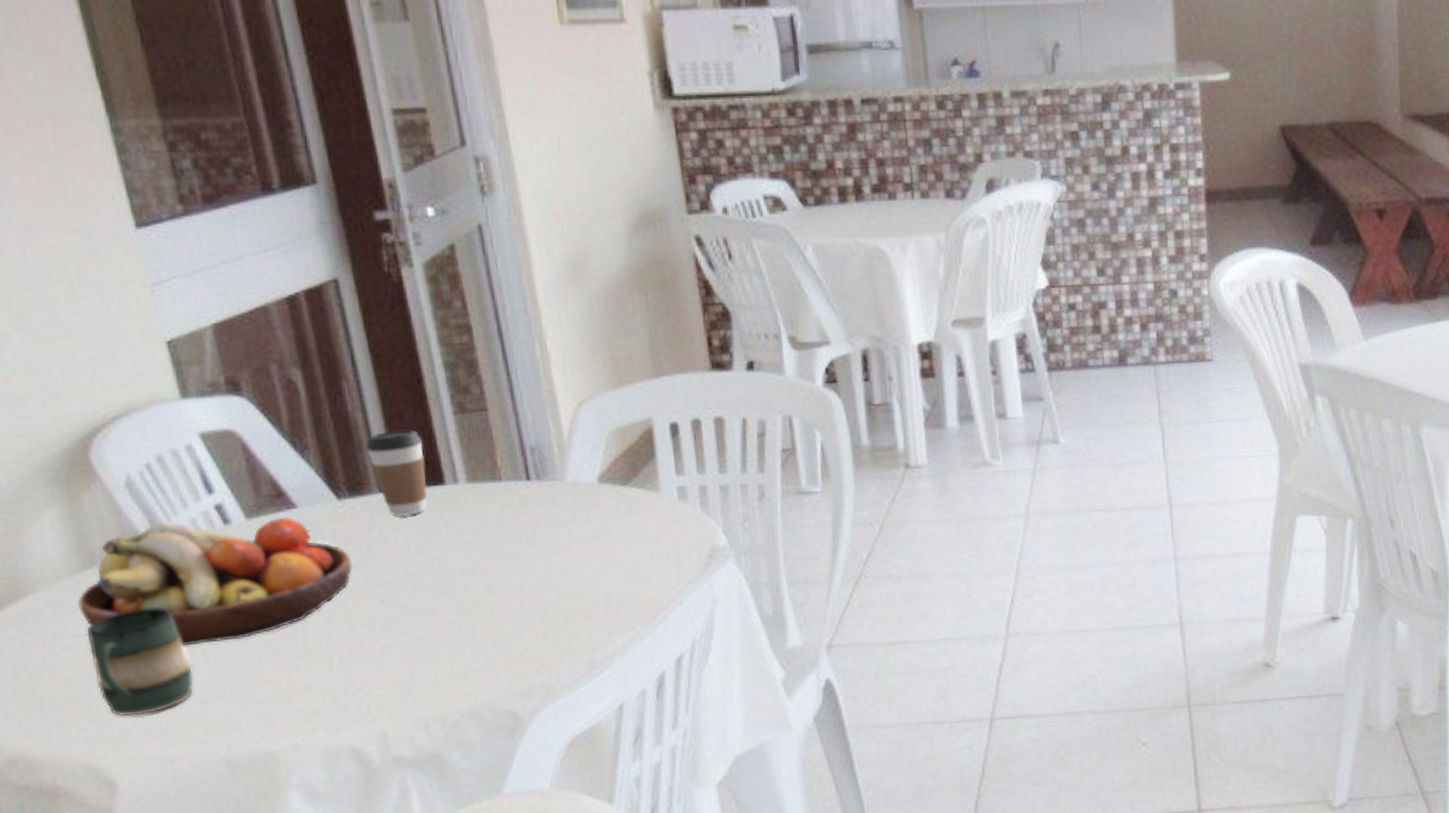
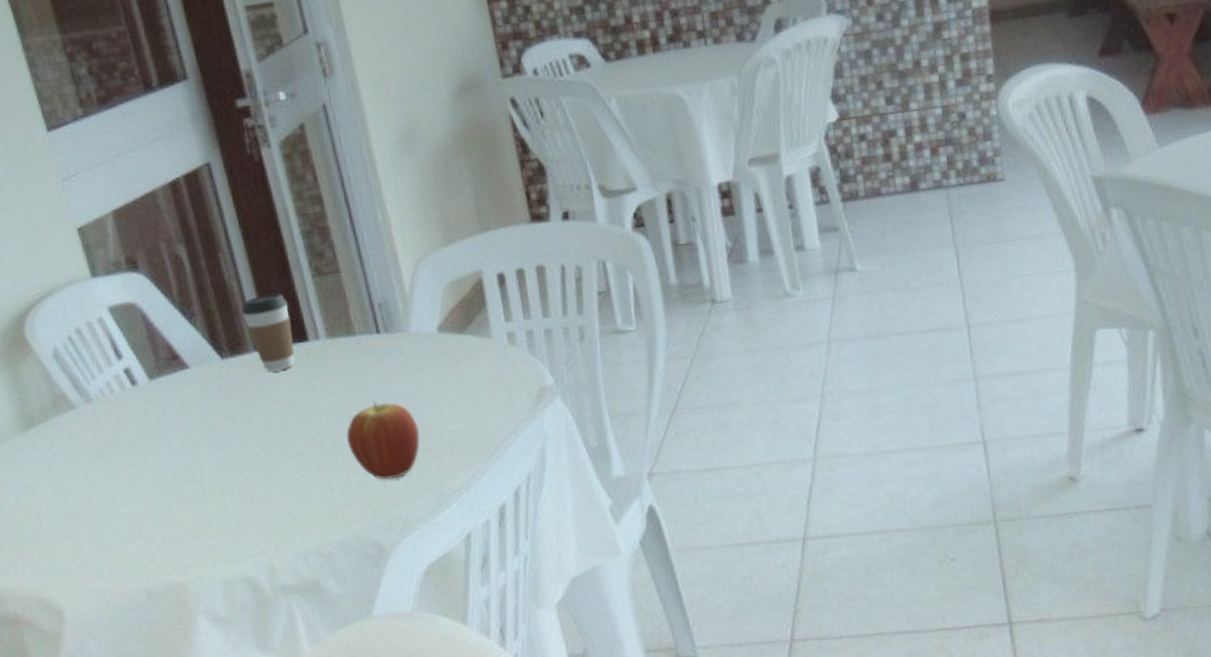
fruit bowl: present [78,516,352,646] -> none [23,376,237,493]
mug: present [87,607,194,717] -> none [32,460,117,555]
fruit: none [484,554,570,642] -> present [346,401,420,480]

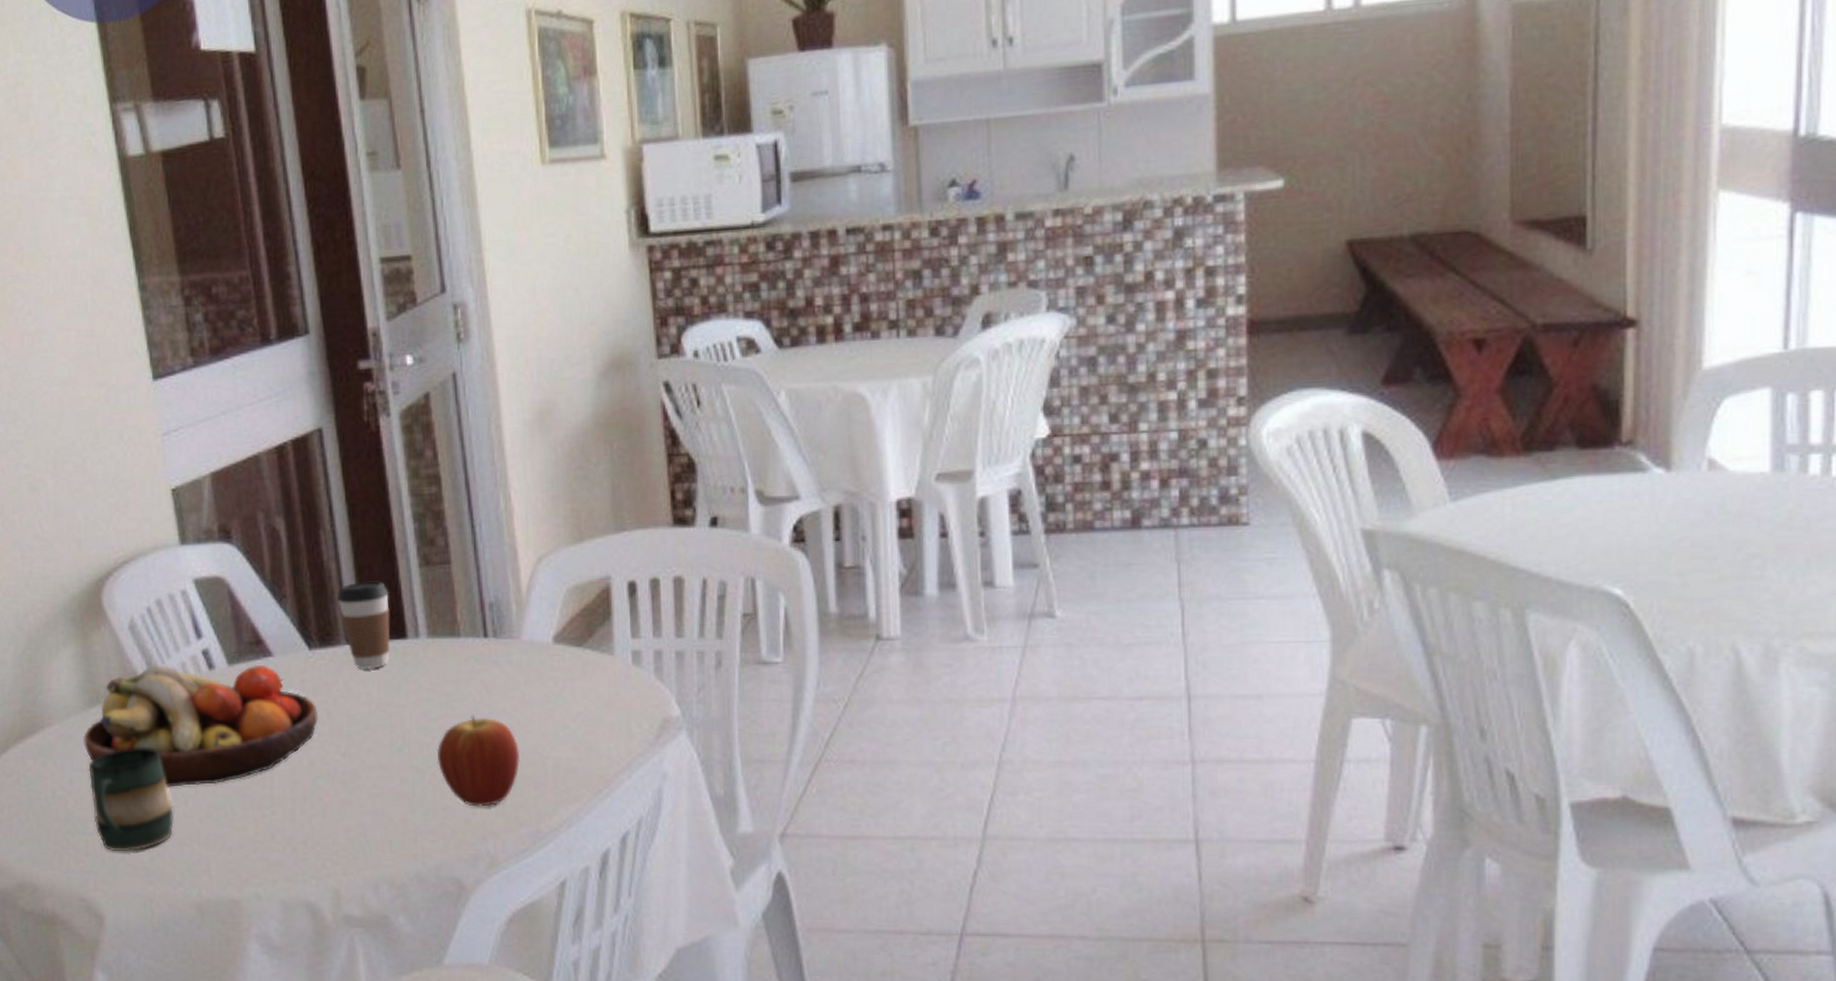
fruit bowl: none [23,376,237,493] -> present [83,664,318,787]
mug: none [32,460,117,555] -> present [89,747,174,852]

